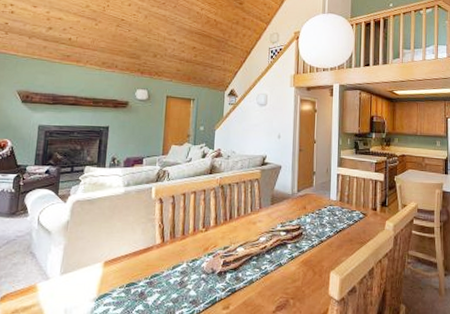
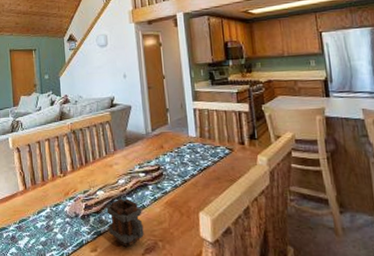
mug: none [243,256,279,305] -> present [106,198,144,248]

